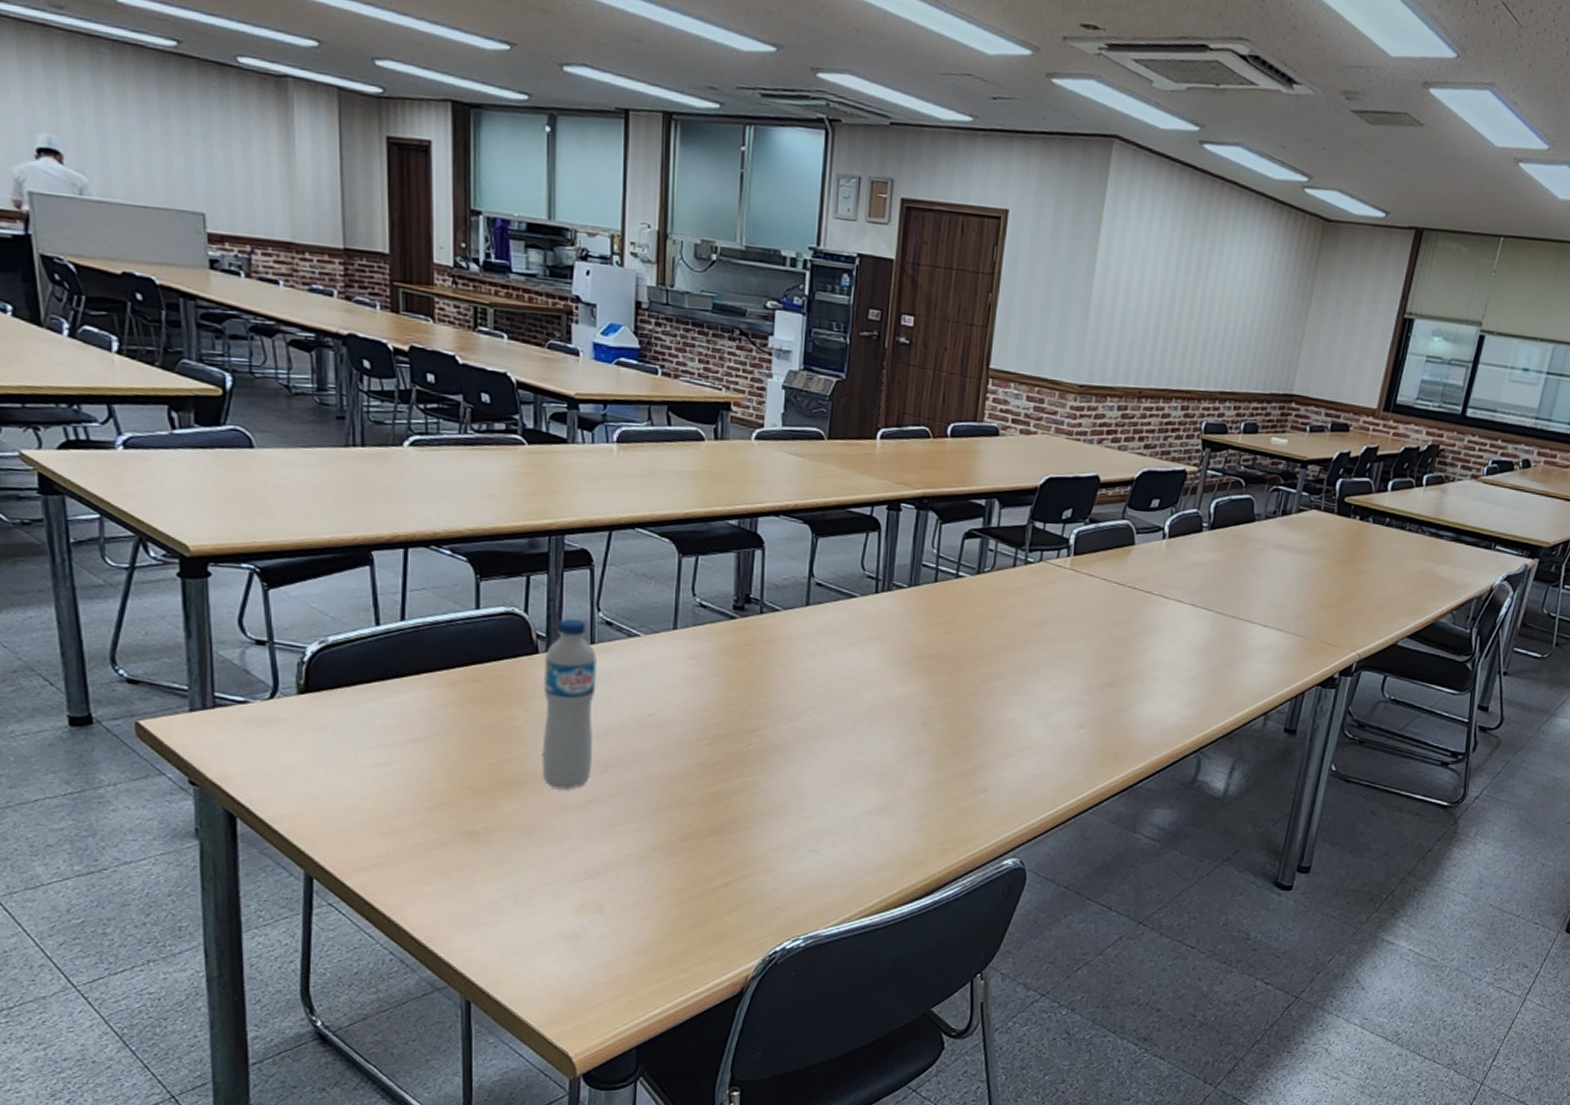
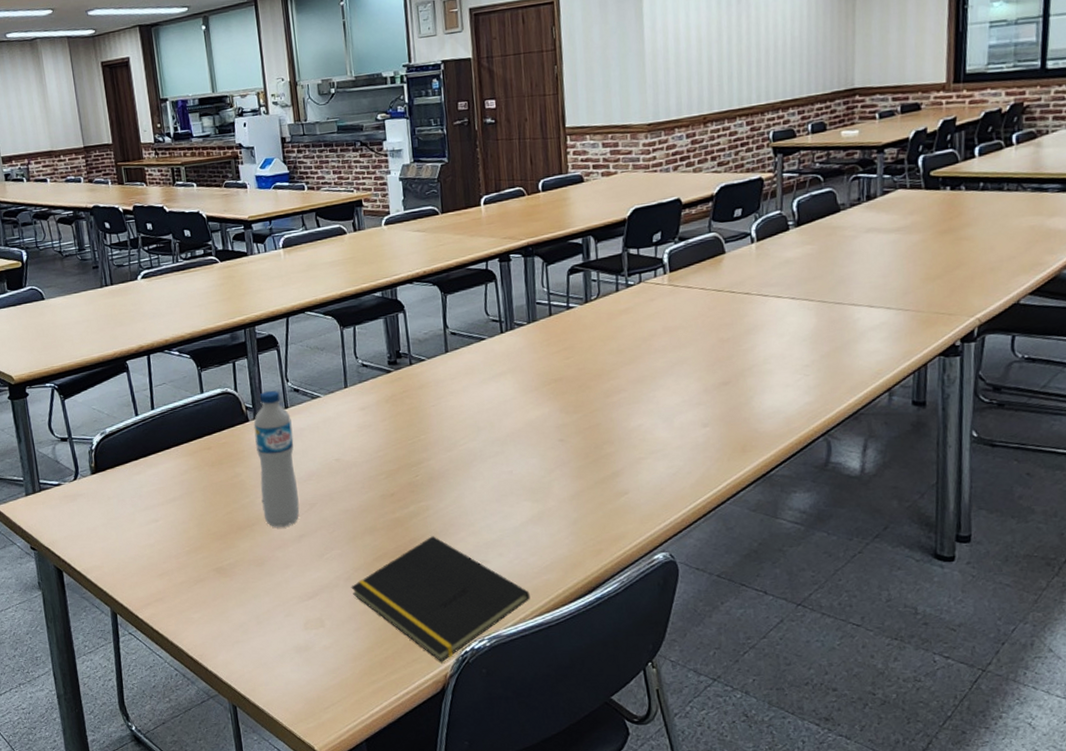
notepad: none [645,817,860,962] -> present [351,536,530,662]

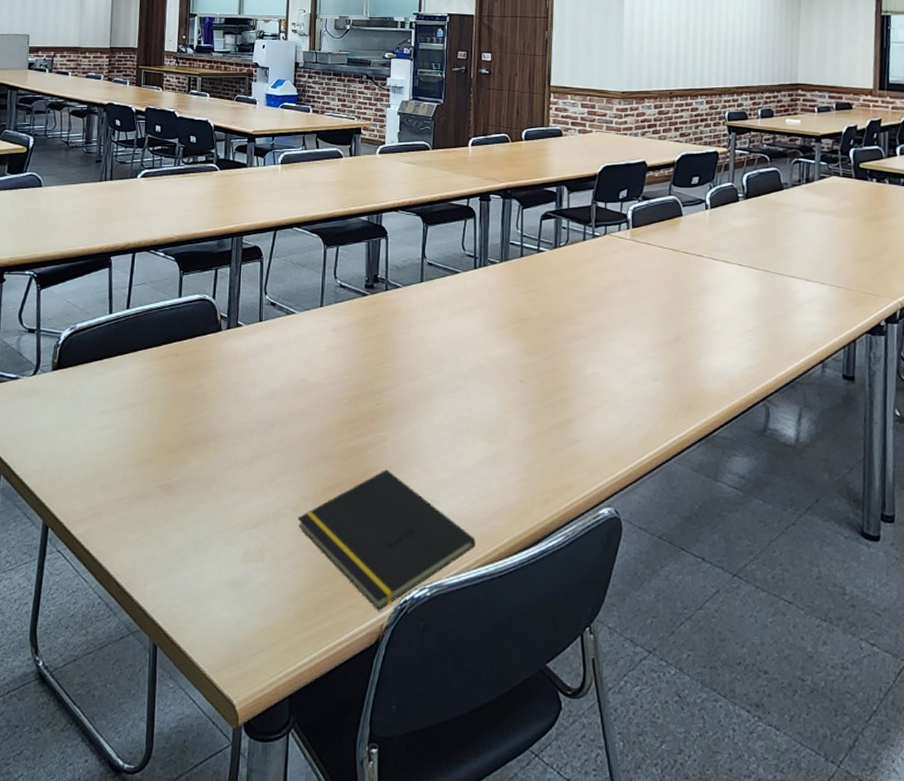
water bottle: present [253,390,300,528] -> none [220,301,264,447]

